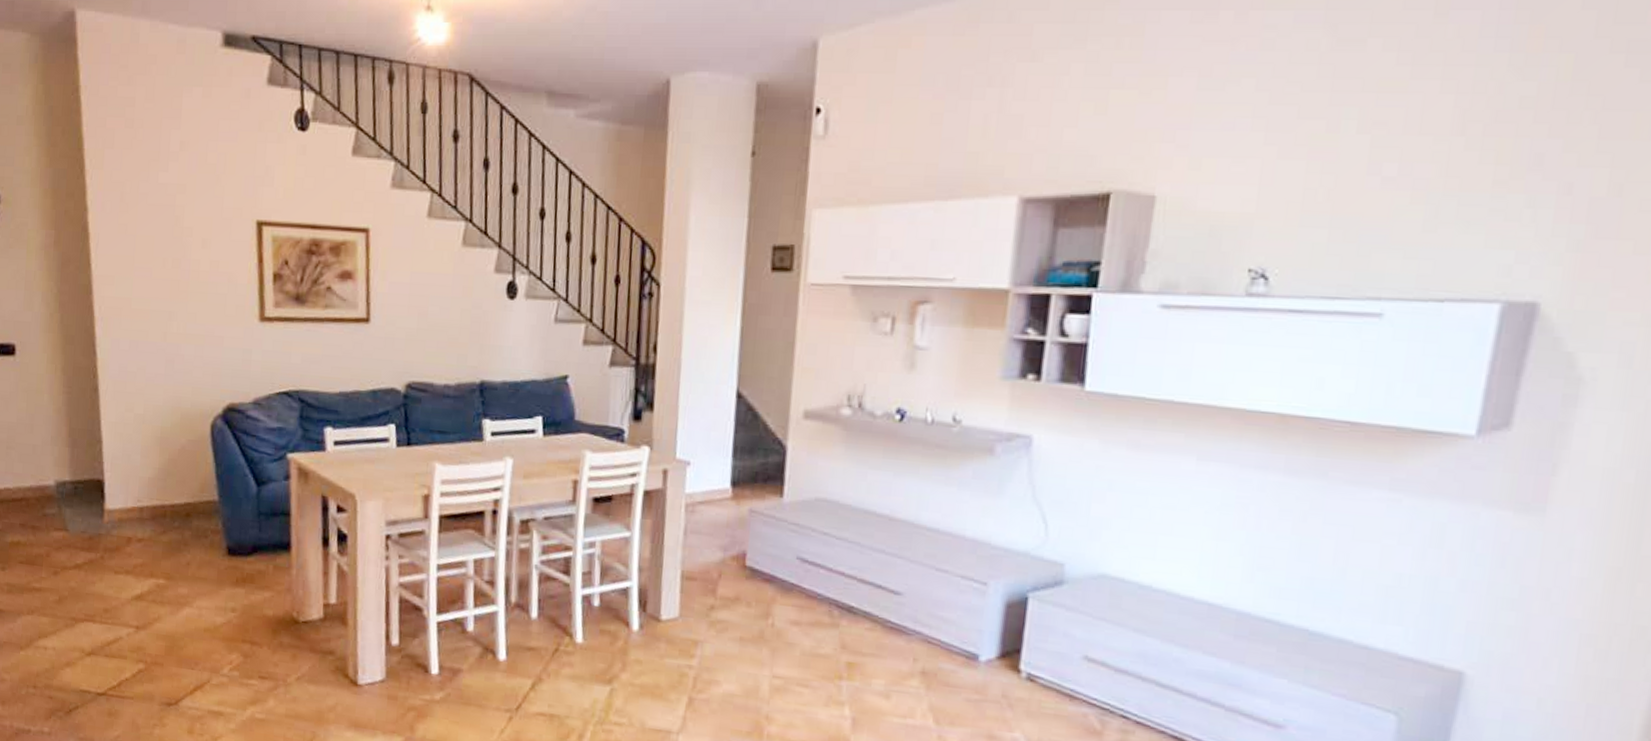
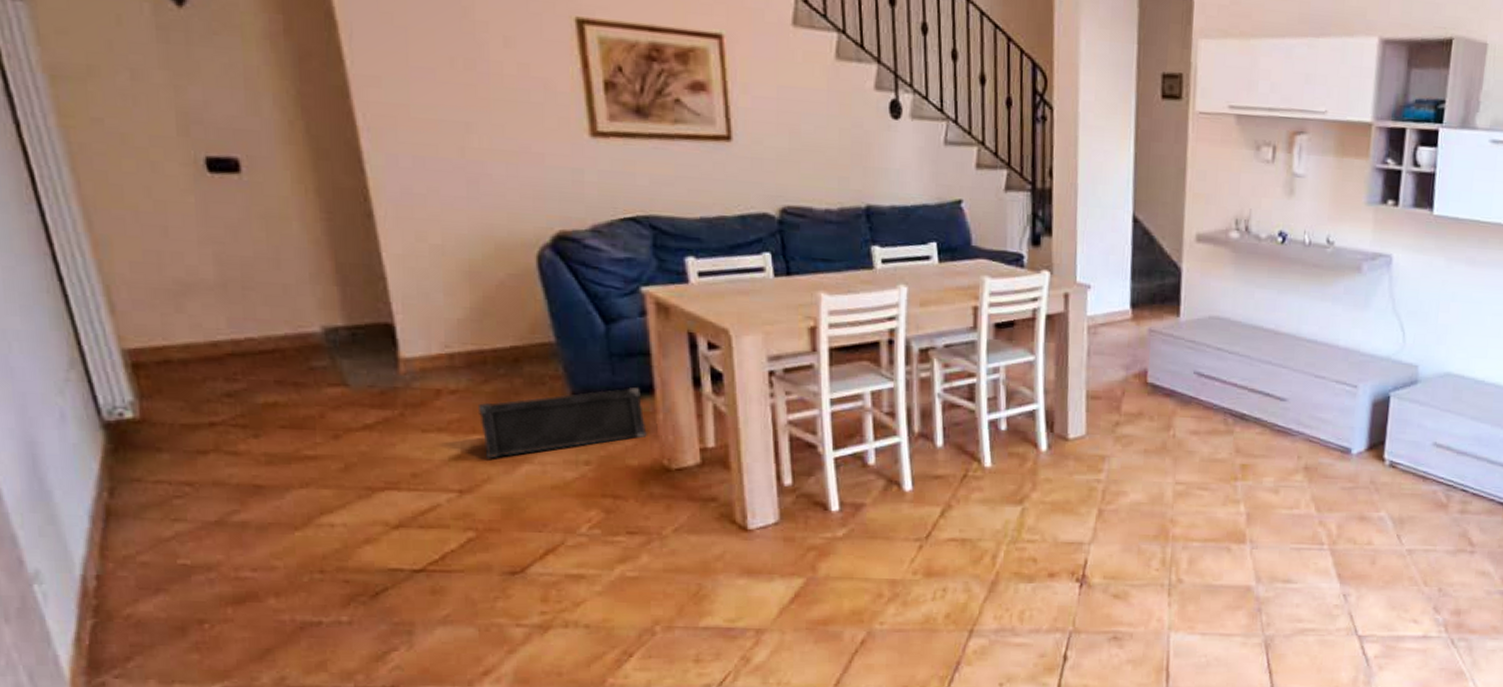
speaker: none [156,543,283,601] -> present [477,386,647,459]

